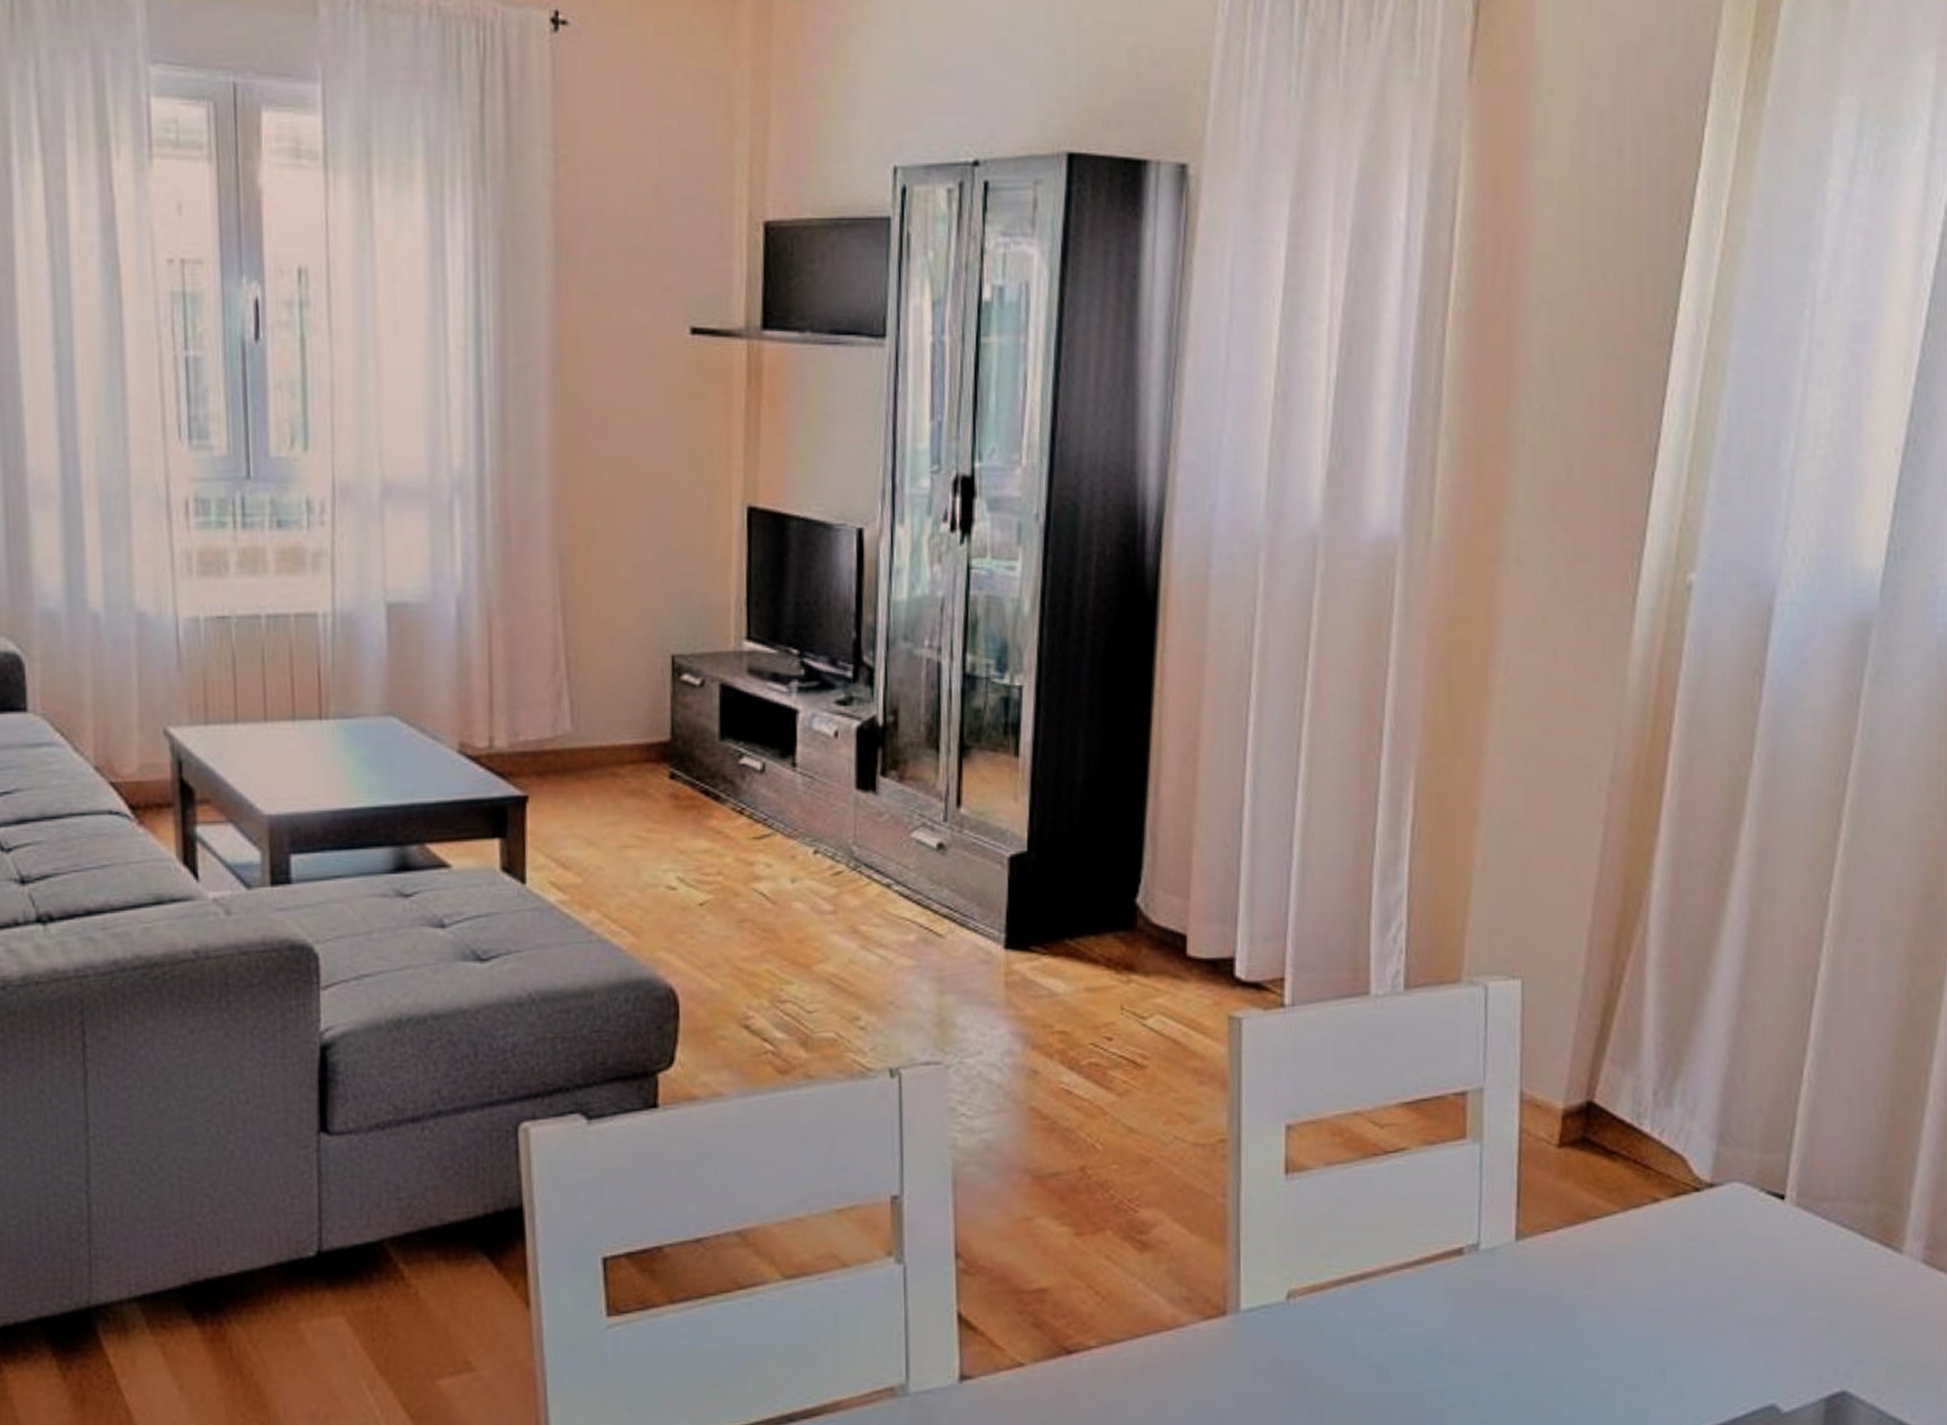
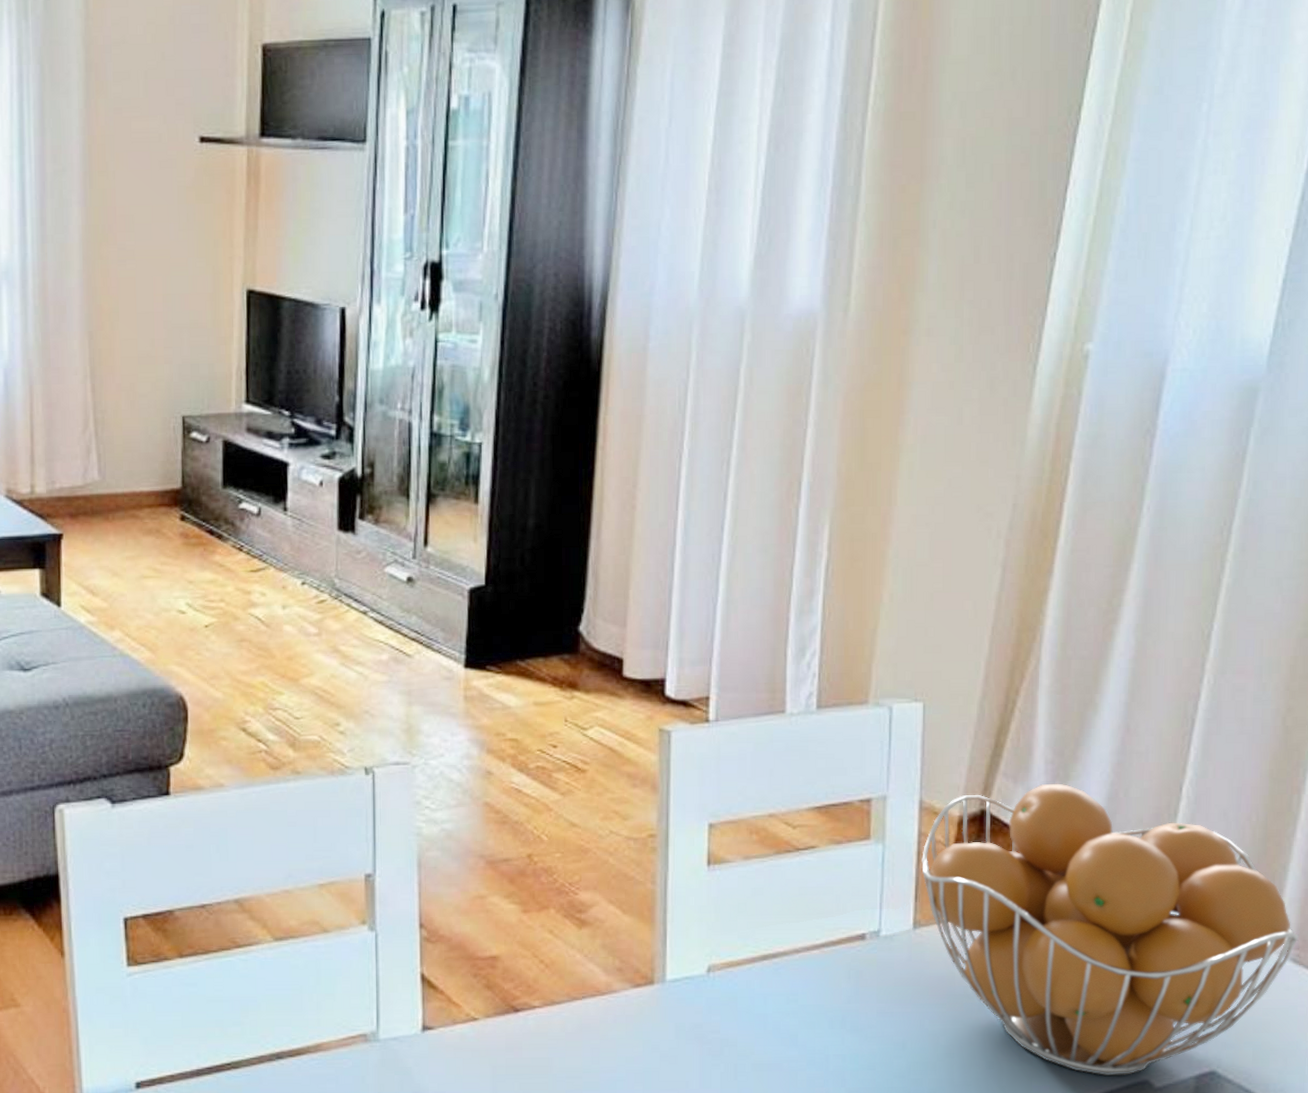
fruit basket: none [1523,1068,1931,1401] -> present [921,783,1299,1075]

